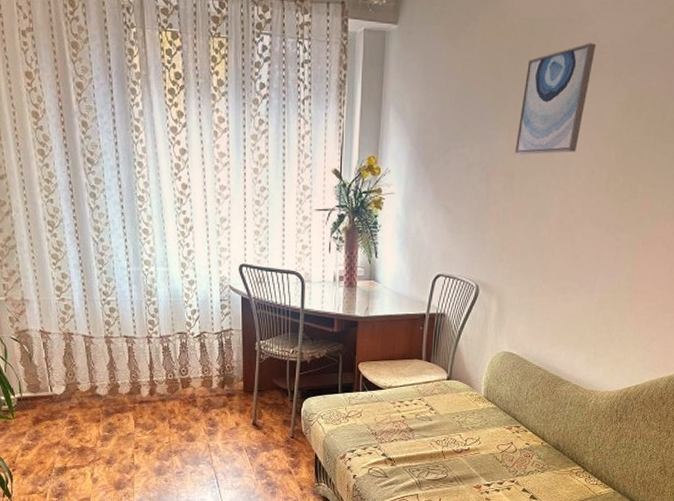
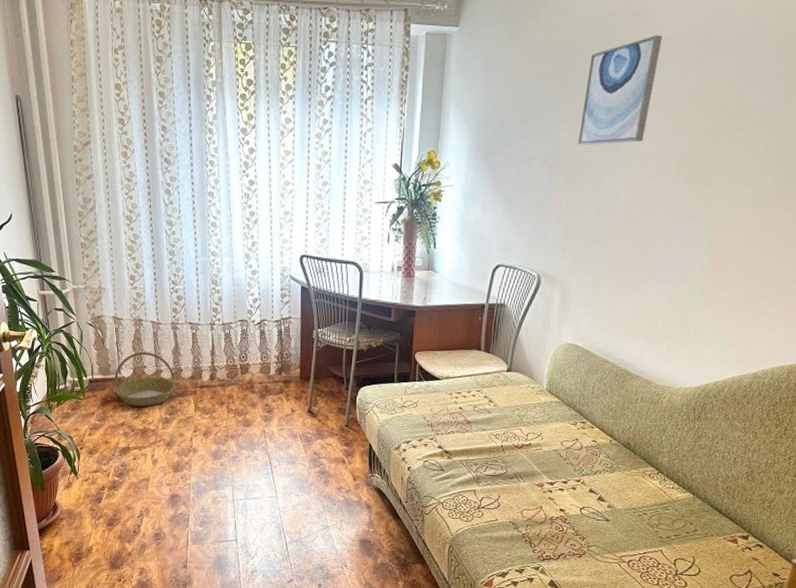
basket: none [45,367,113,424] -> present [114,351,176,407]

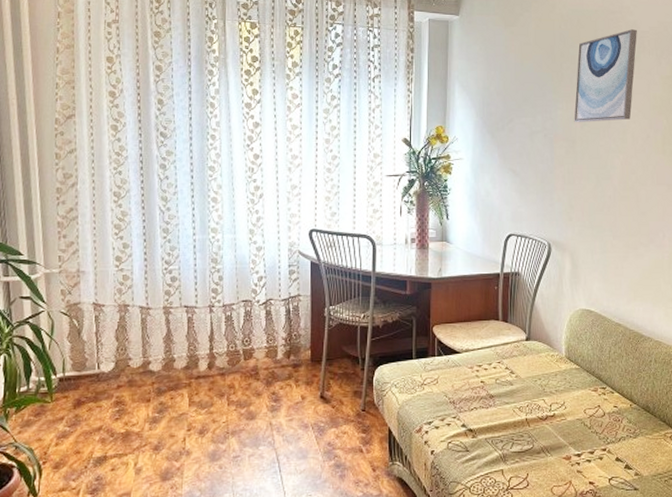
basket: present [114,351,176,407] -> none [91,341,167,406]

